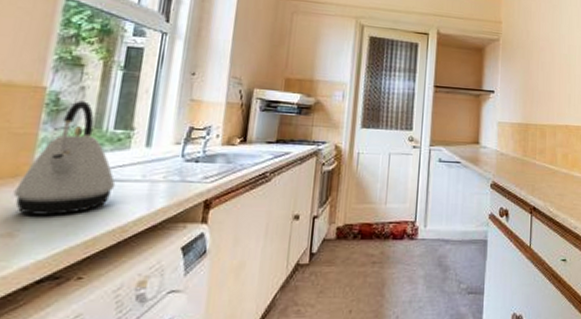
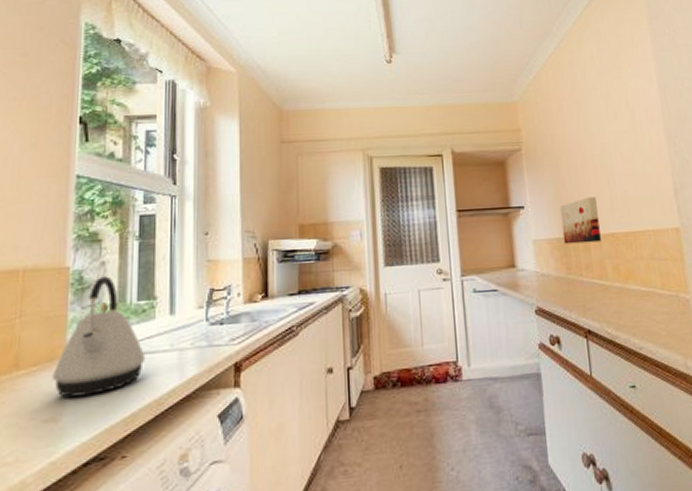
wall art: none [524,91,557,132] -> present [559,197,601,244]

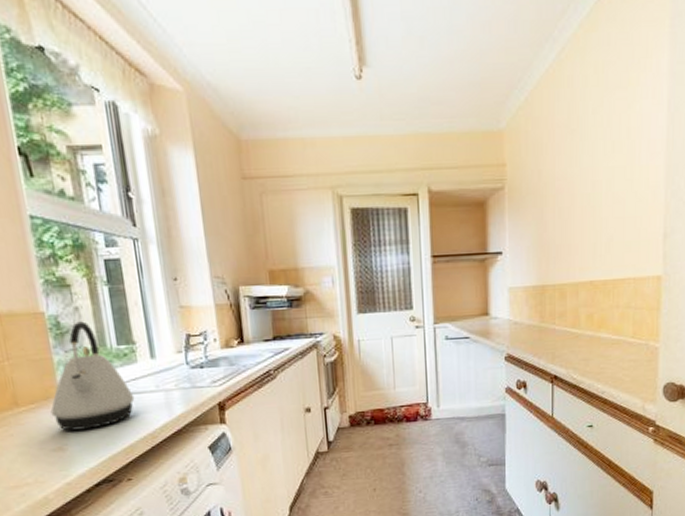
wall art: present [559,197,601,244] -> none [539,242,579,292]

